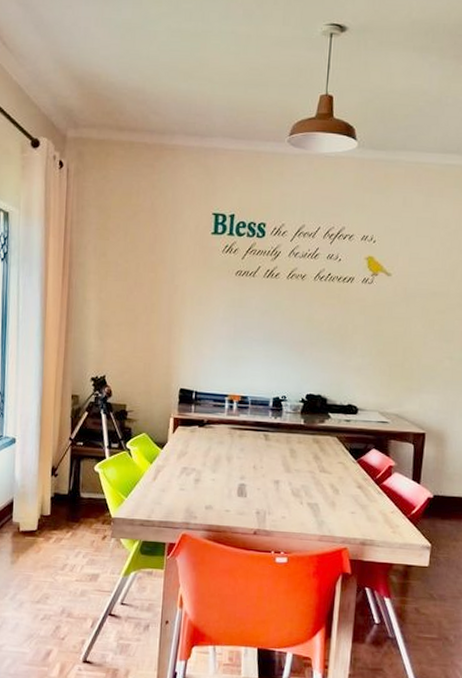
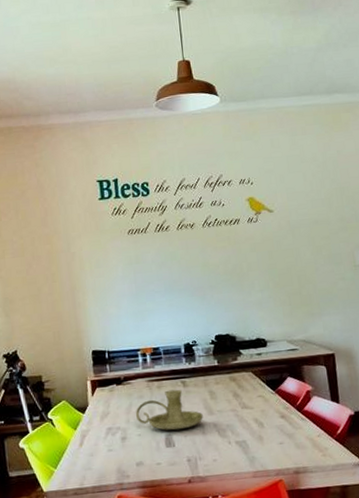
candle holder: none [213,441,280,482] -> present [136,389,203,431]

